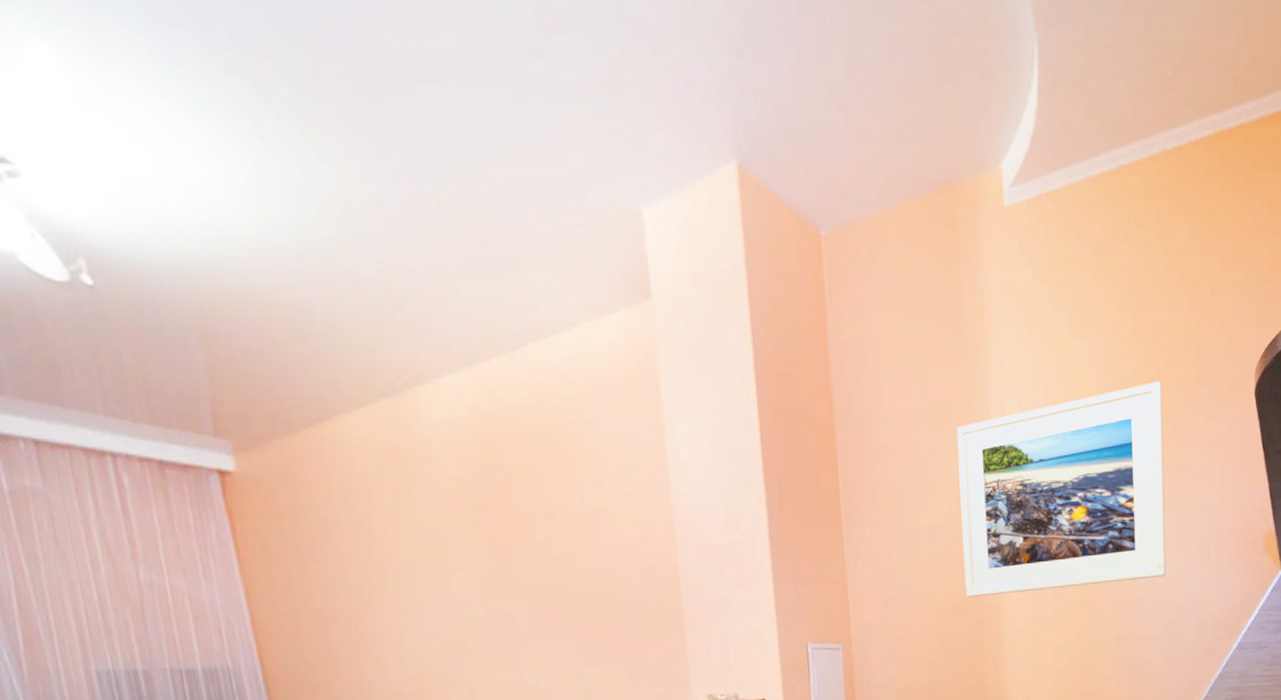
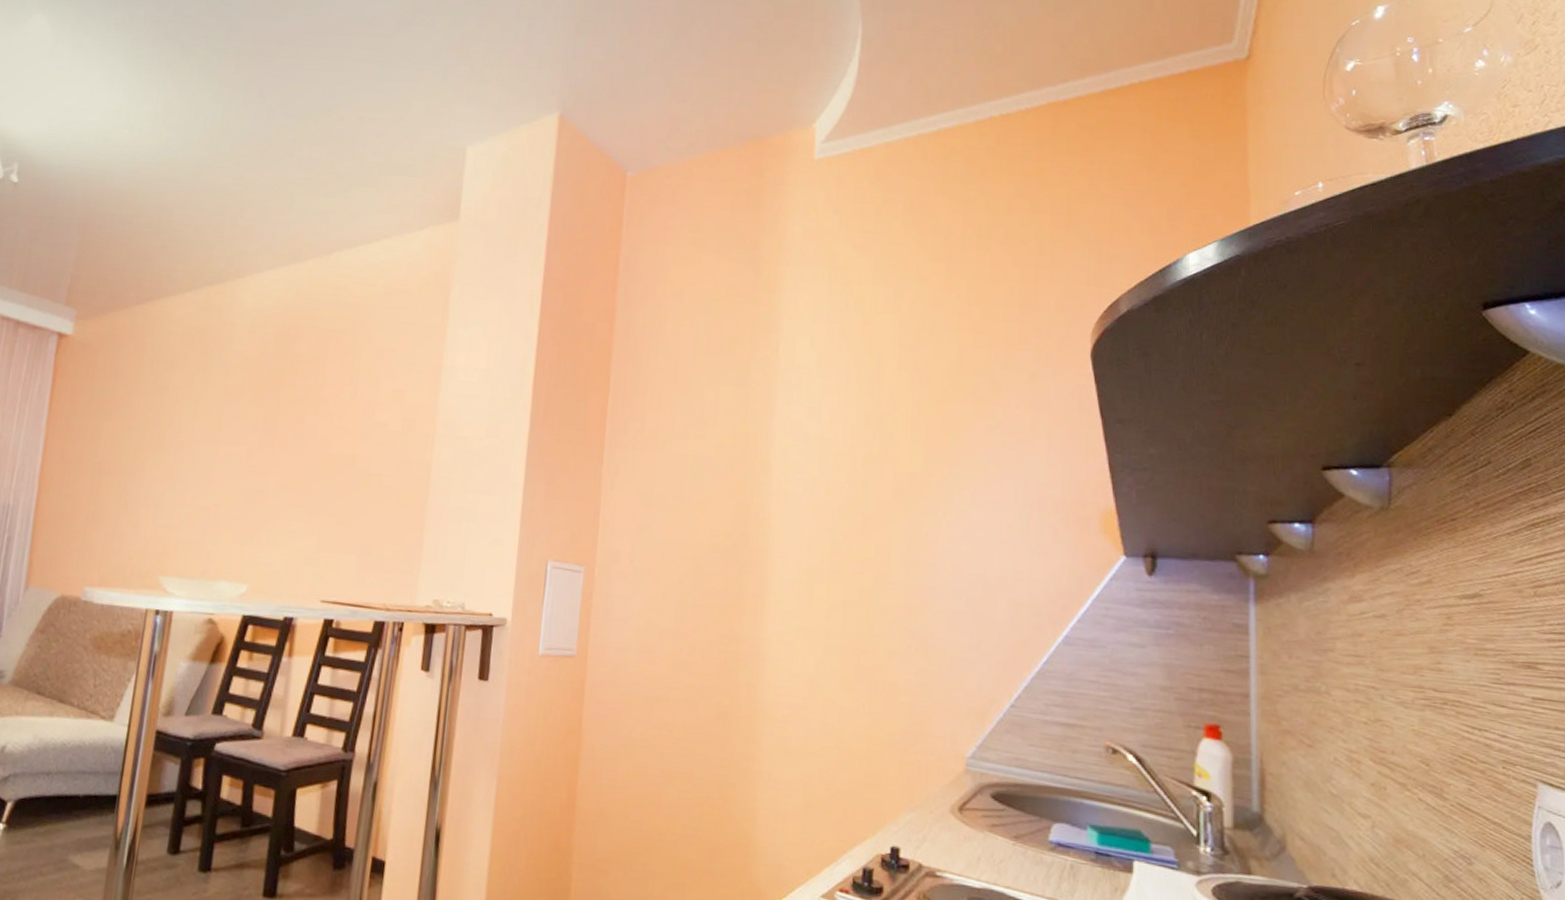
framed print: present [956,380,1166,597] -> none [729,332,978,544]

